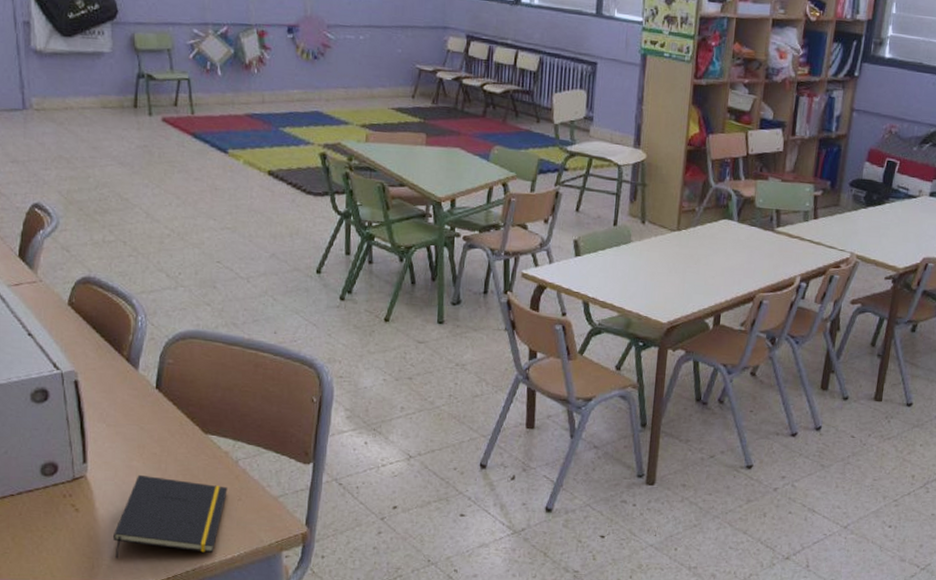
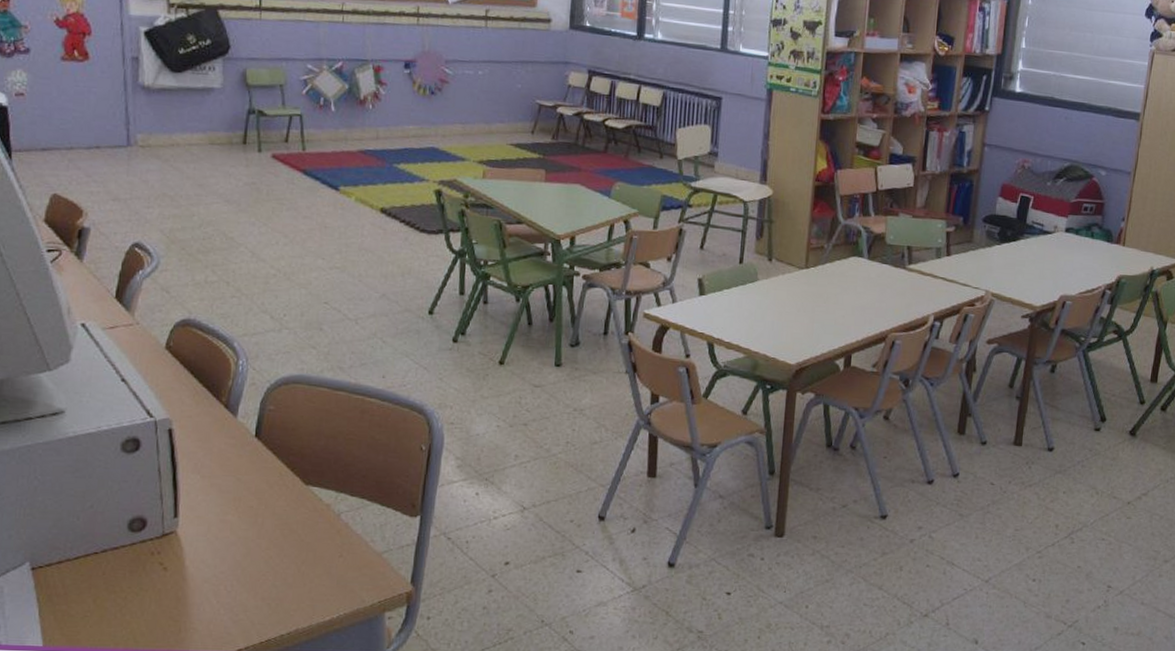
notepad: present [112,474,228,558] -> none [202,529,328,621]

